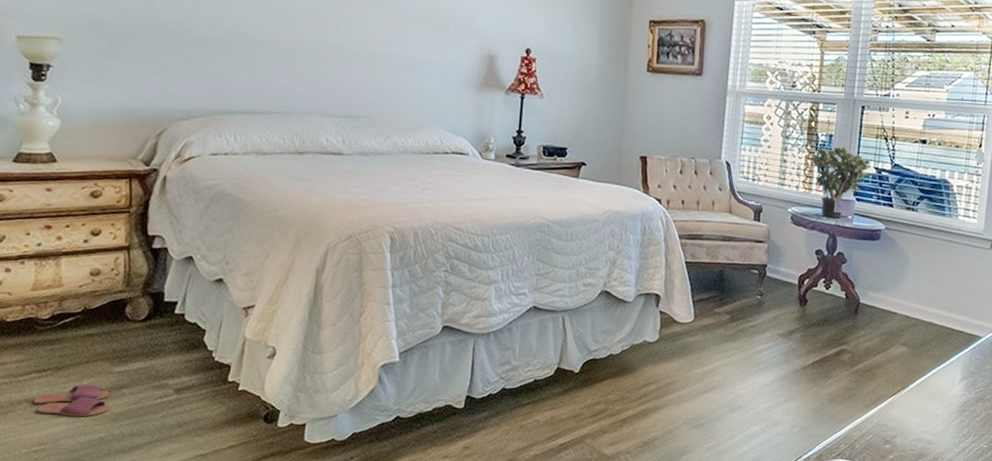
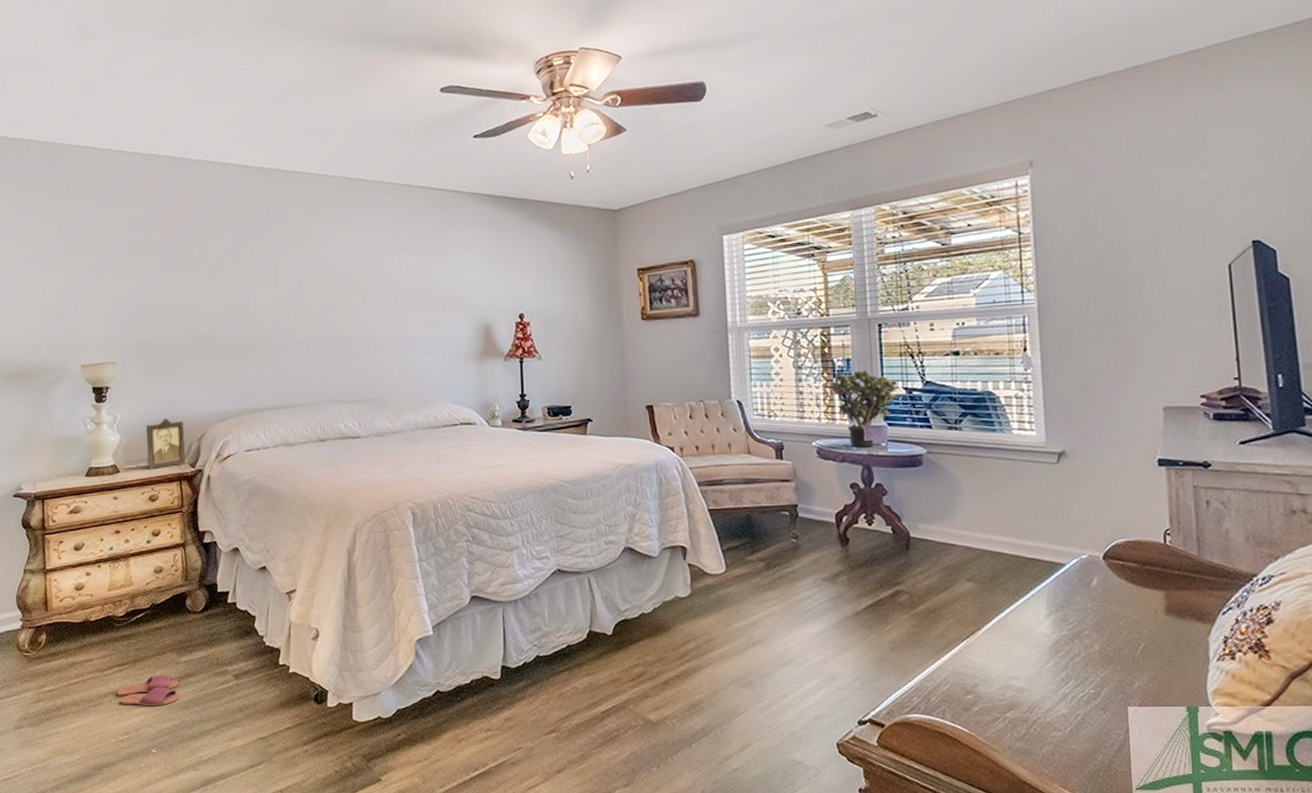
photo frame: none [89,107,141,164] -> present [145,417,186,470]

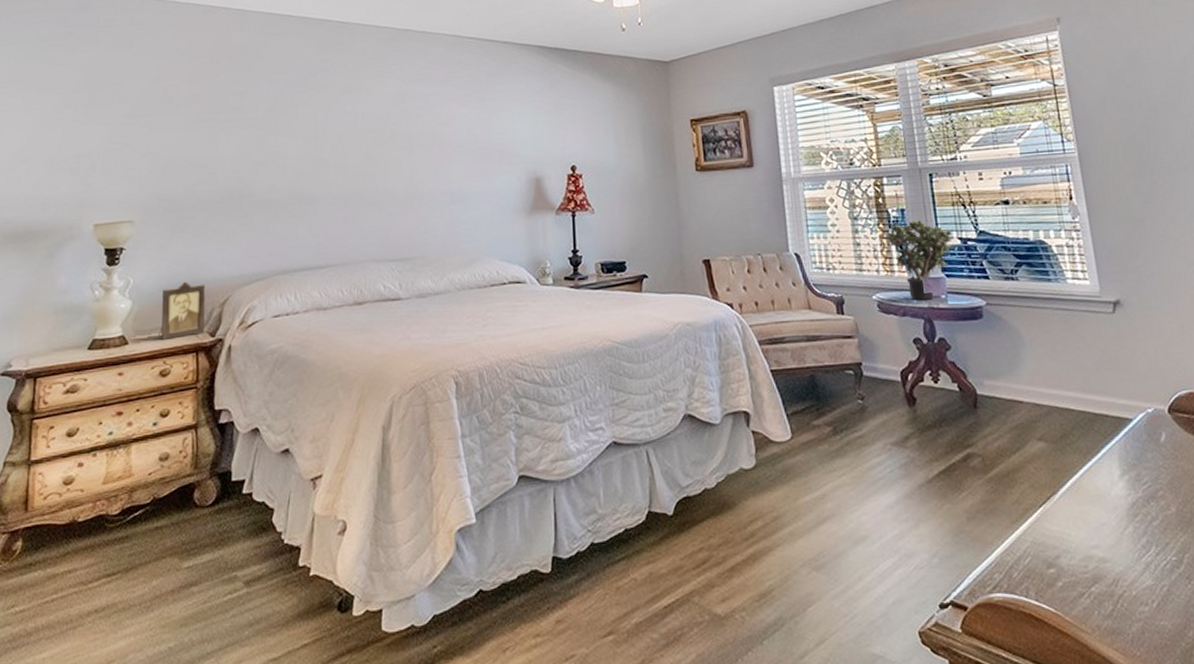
slippers: present [117,675,180,706] -> none [102,585,179,625]

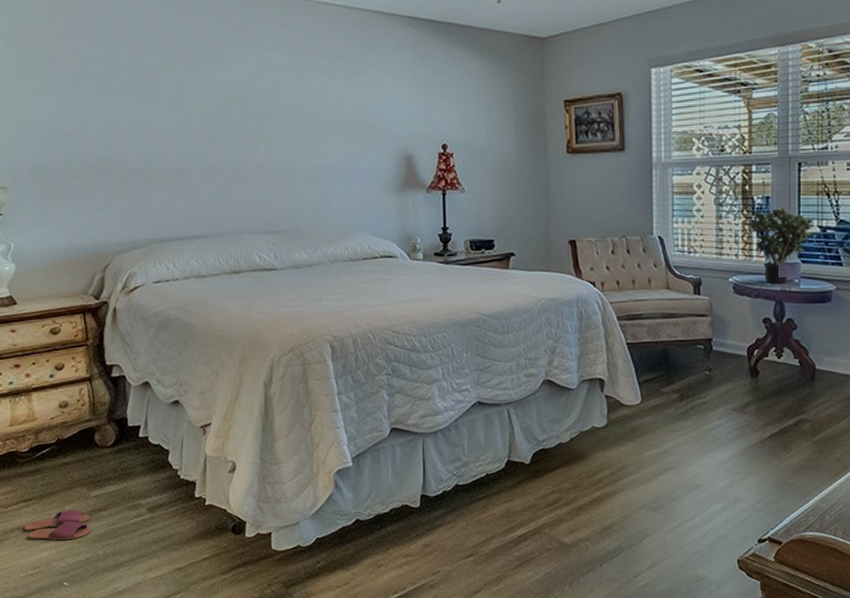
slippers: none [102,585,179,625] -> present [24,510,92,541]
photo frame: present [158,281,206,341] -> none [44,247,90,302]

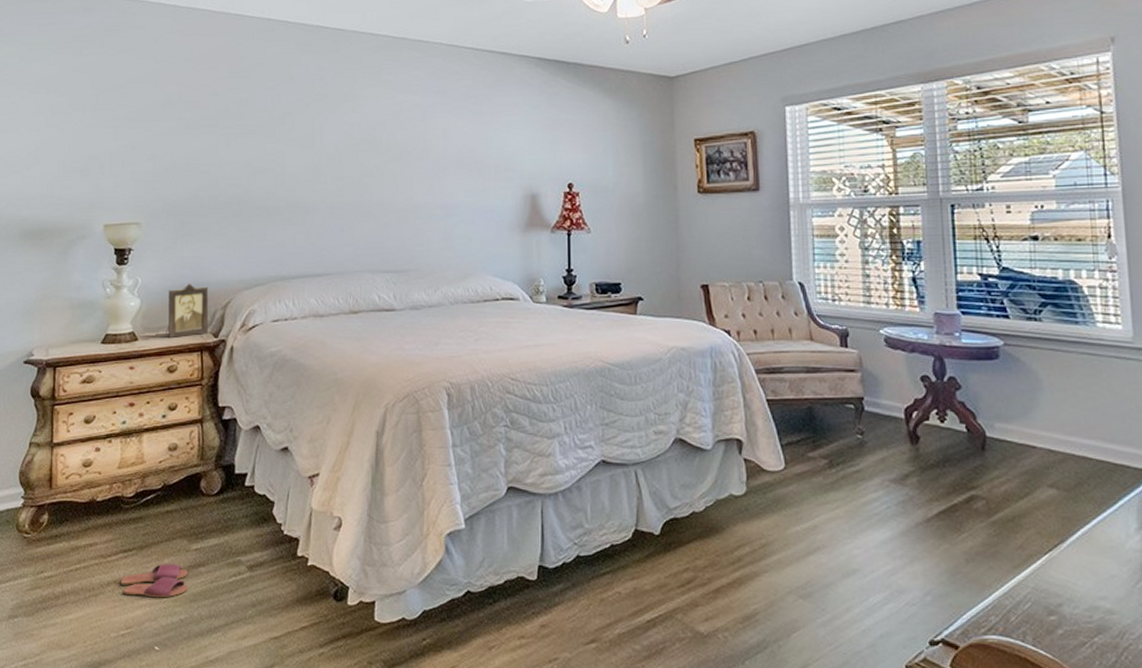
photo frame: none [44,247,90,302] -> present [165,283,209,339]
potted plant: present [747,207,812,284] -> none [897,252,972,337]

